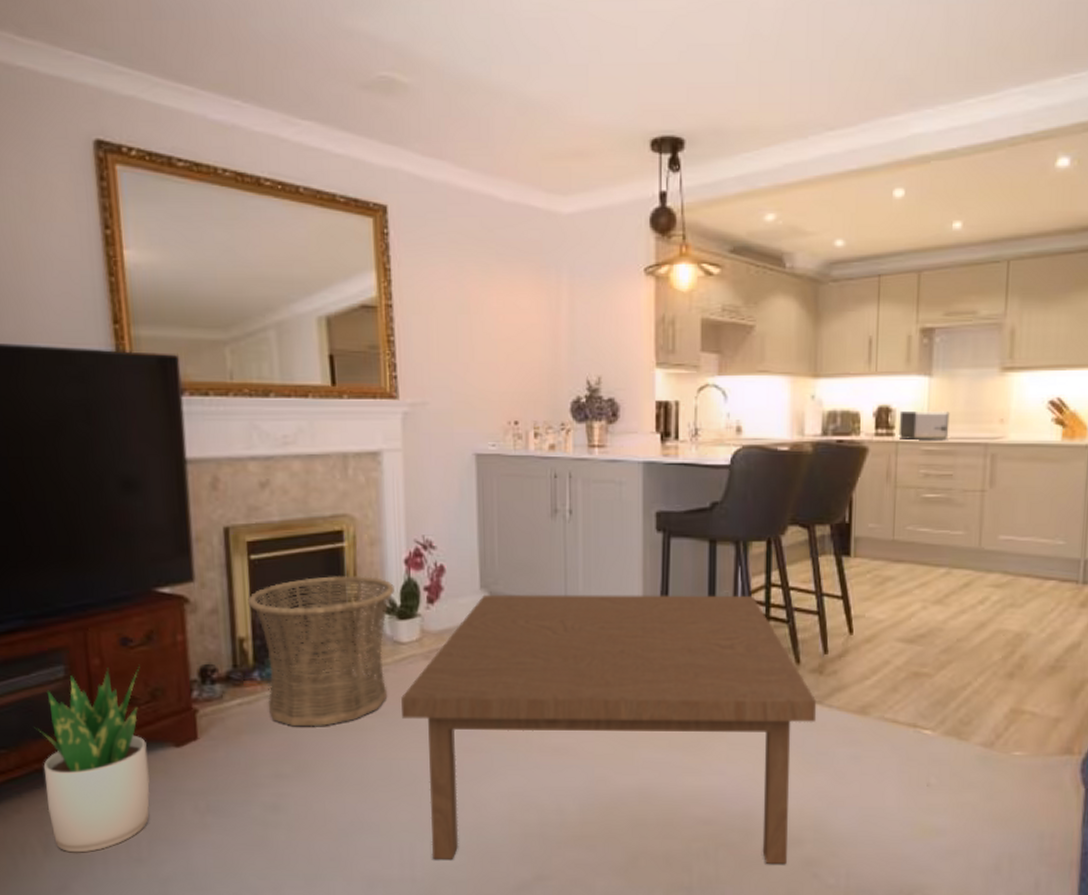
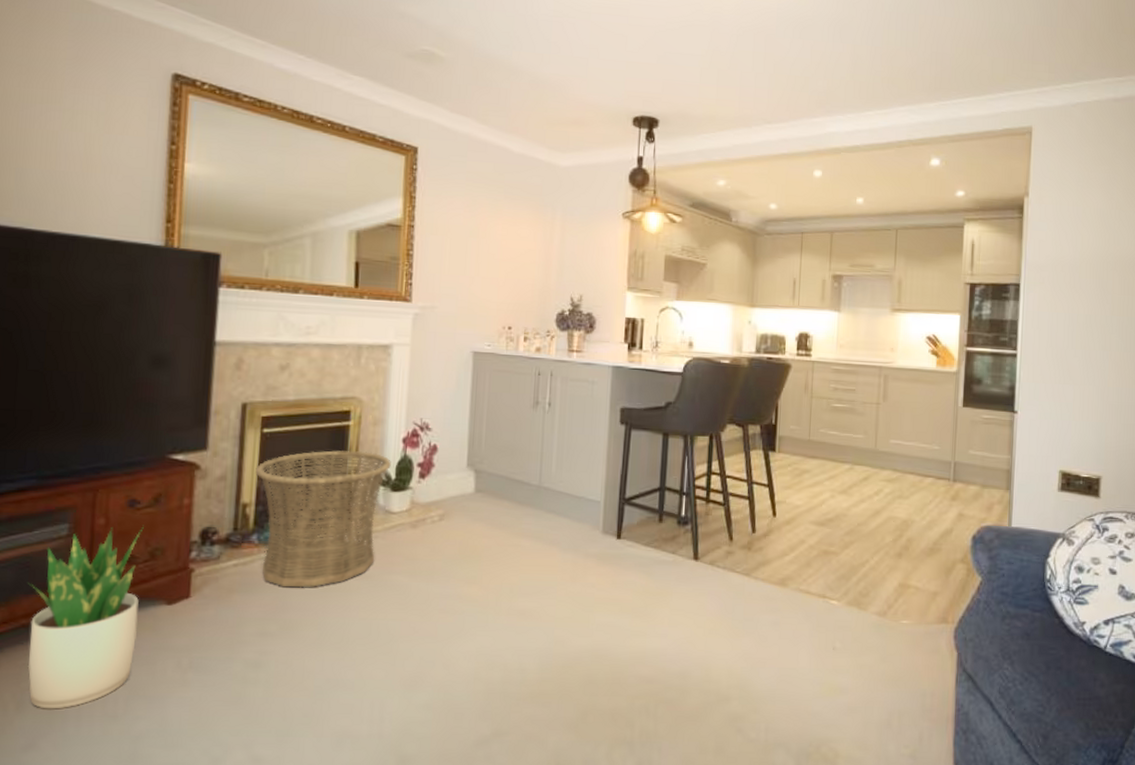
coffee table: present [401,594,817,864] -> none [386,472,746,719]
toaster: present [898,411,950,441] -> none [814,338,853,363]

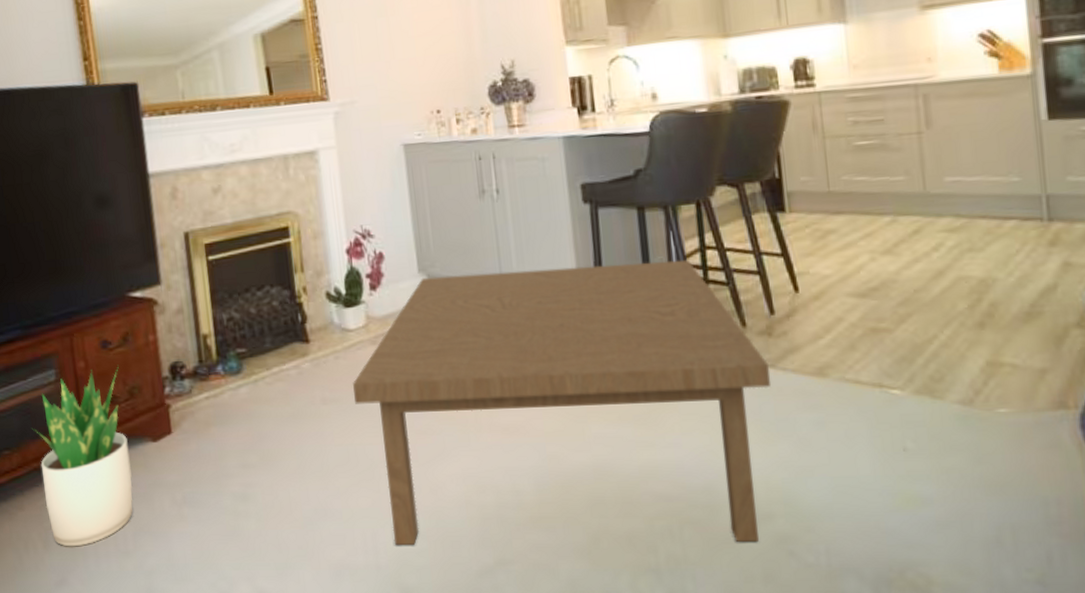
basket: present [255,450,391,588] -> none [208,268,340,417]
coffee table: none [386,472,746,719] -> present [353,259,772,545]

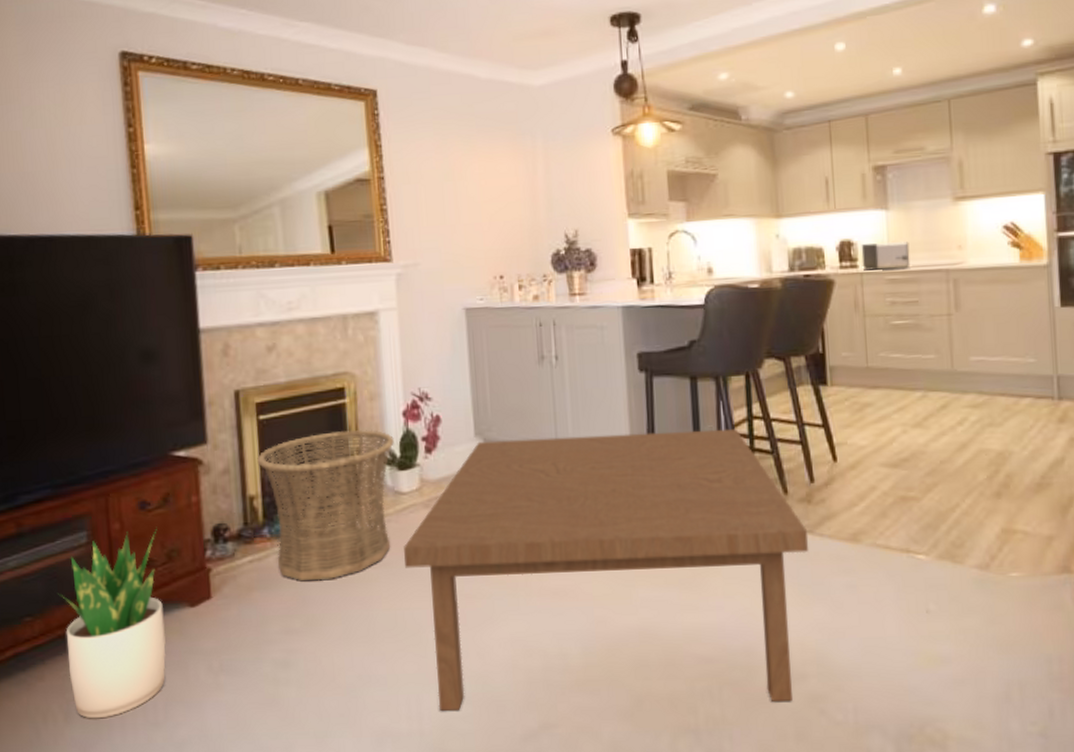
basket: none [208,268,340,417] -> present [257,429,394,581]
toaster: none [817,56,874,89] -> present [861,241,911,271]

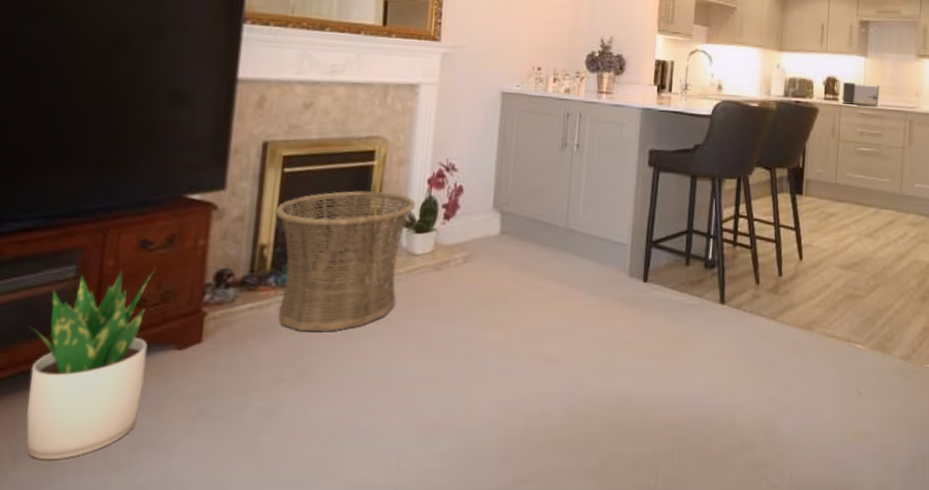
coffee table: present [404,428,809,711] -> none [407,213,772,466]

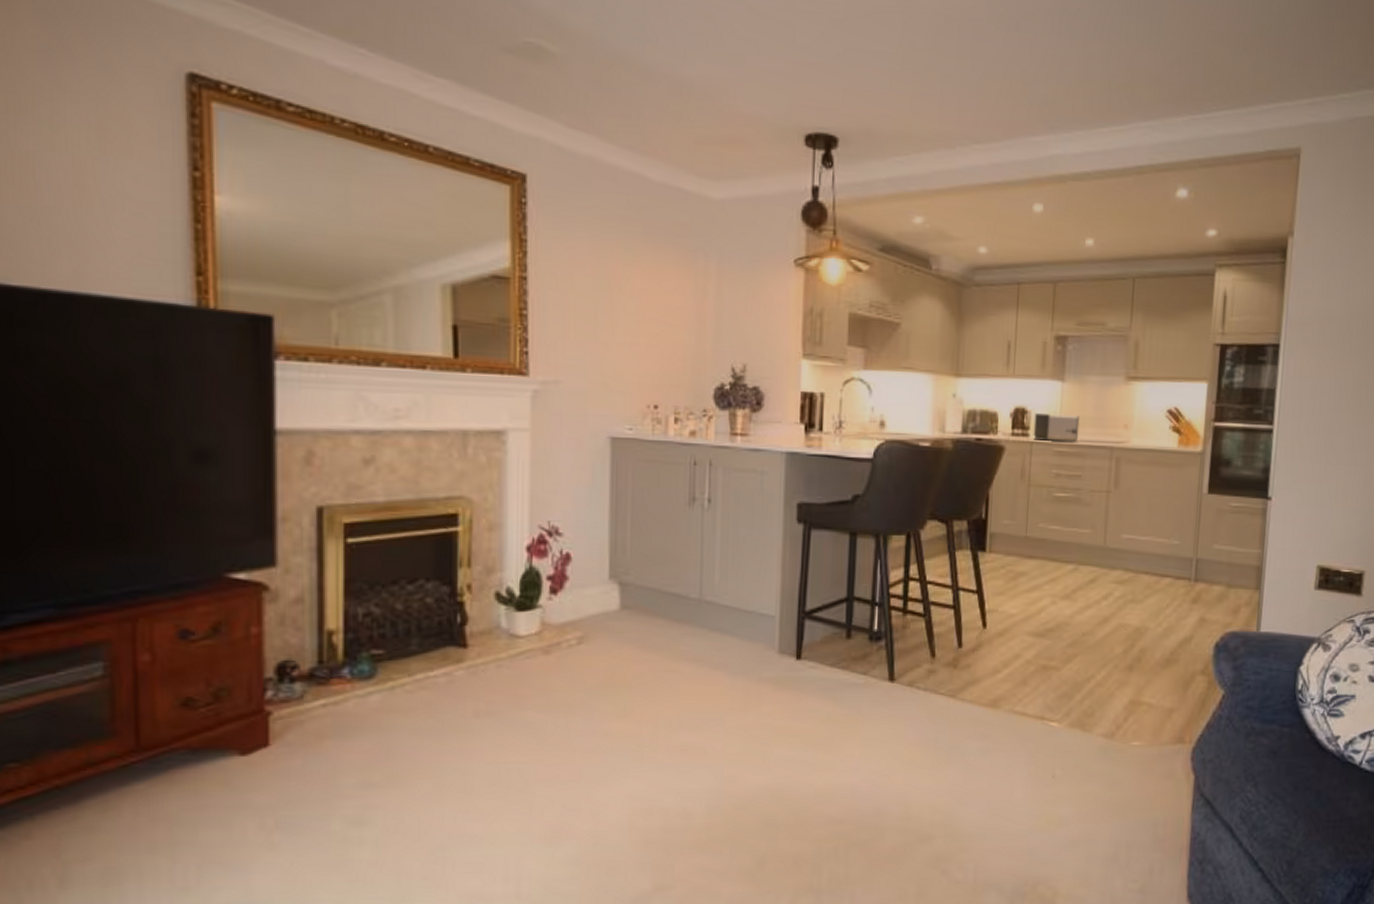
planter: present [26,269,156,461] -> none [57,663,205,884]
basket: present [274,190,415,332] -> none [341,562,513,730]

